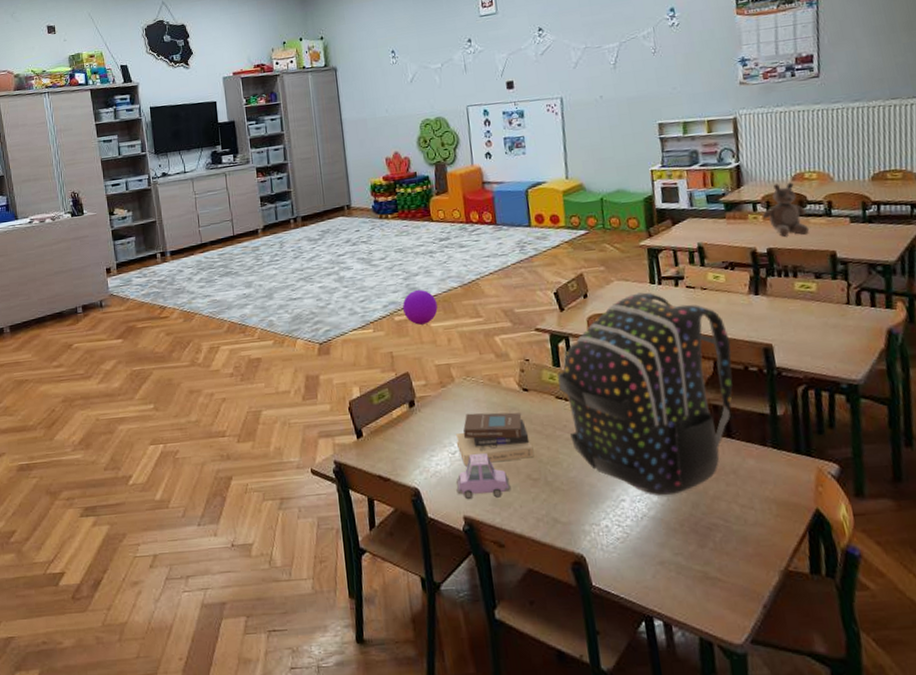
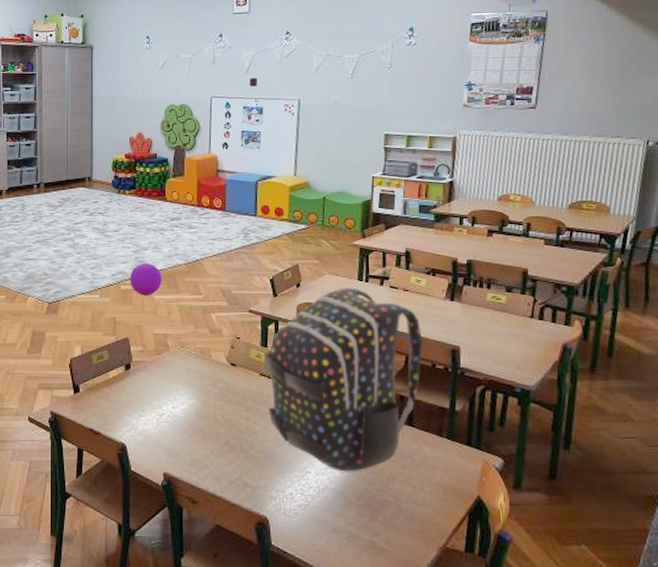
toy car: present [455,452,511,499] -> none [159,417,209,459]
books: present [456,412,534,466] -> none [164,381,234,428]
stuffed animal: present [762,182,809,237] -> none [466,202,507,251]

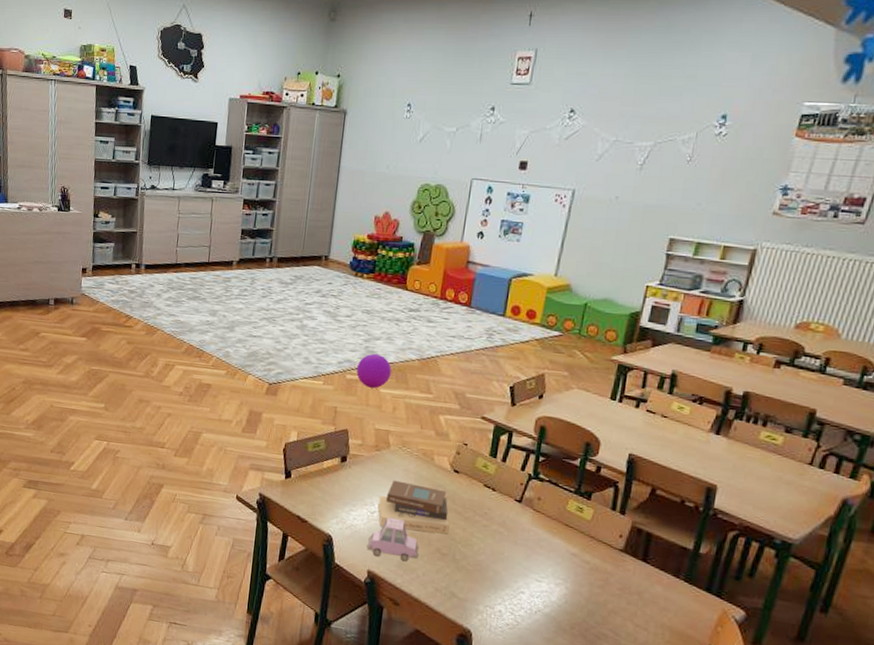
toy car: none [159,417,209,459] -> present [366,517,420,562]
books: none [164,381,234,428] -> present [377,480,450,535]
backpack: present [264,288,423,472] -> none [488,405,675,600]

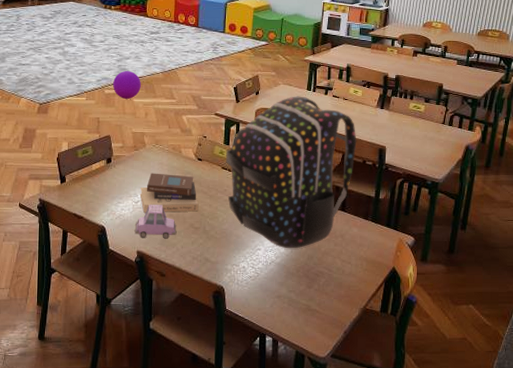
backpack: none [488,405,675,600] -> present [226,96,357,249]

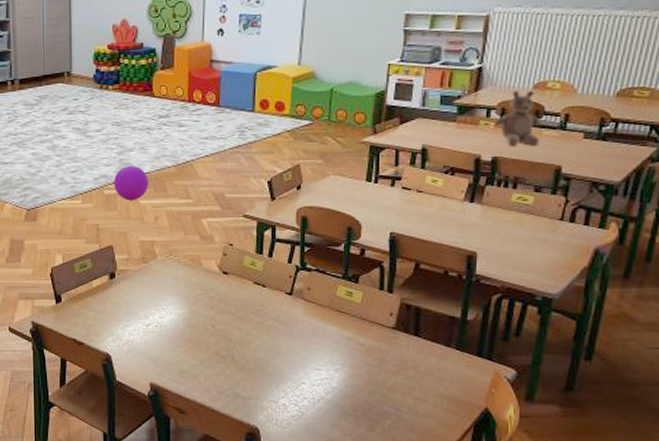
toy car: present [134,204,177,239] -> none [146,327,198,370]
books: present [139,173,199,213] -> none [151,290,225,338]
backpack: present [226,96,357,249] -> none [259,189,436,383]
stuffed animal: none [397,27,428,68] -> present [494,90,541,146]

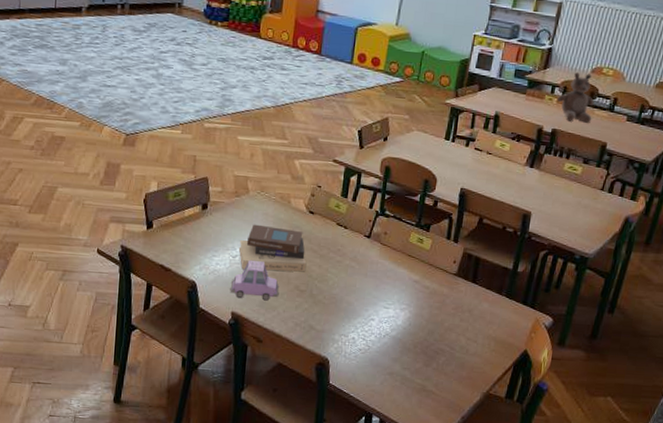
ball: present [113,165,148,200] -> none [213,101,248,136]
toy car: none [146,327,198,370] -> present [230,259,280,301]
books: none [151,290,225,338] -> present [238,224,307,272]

